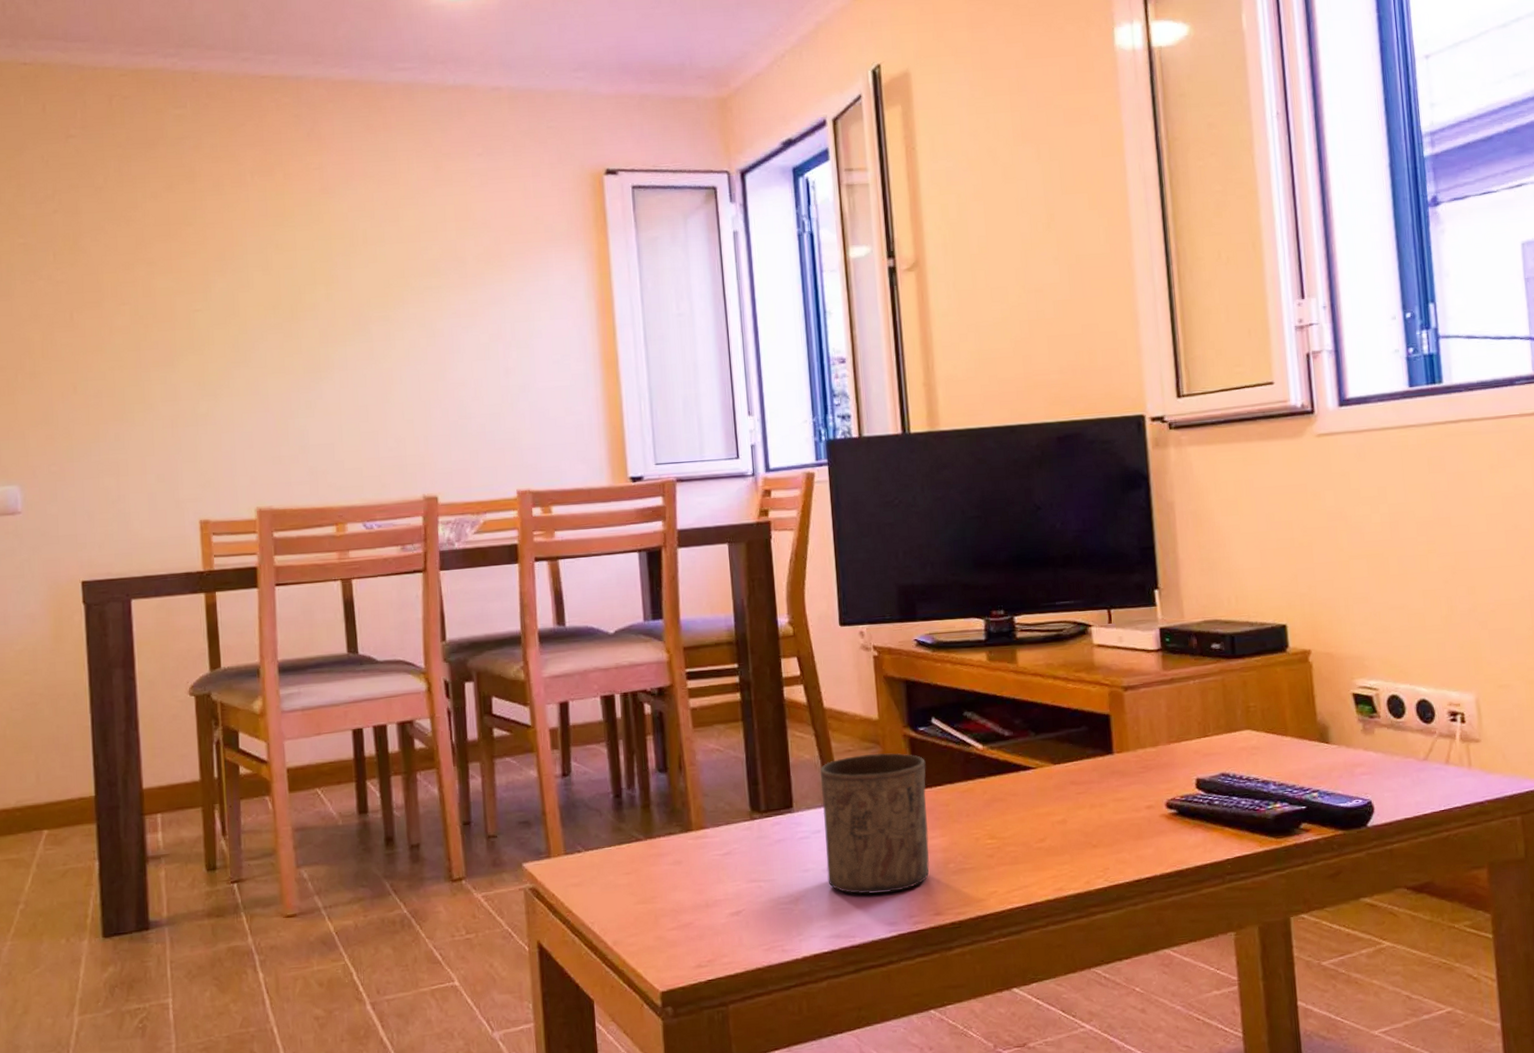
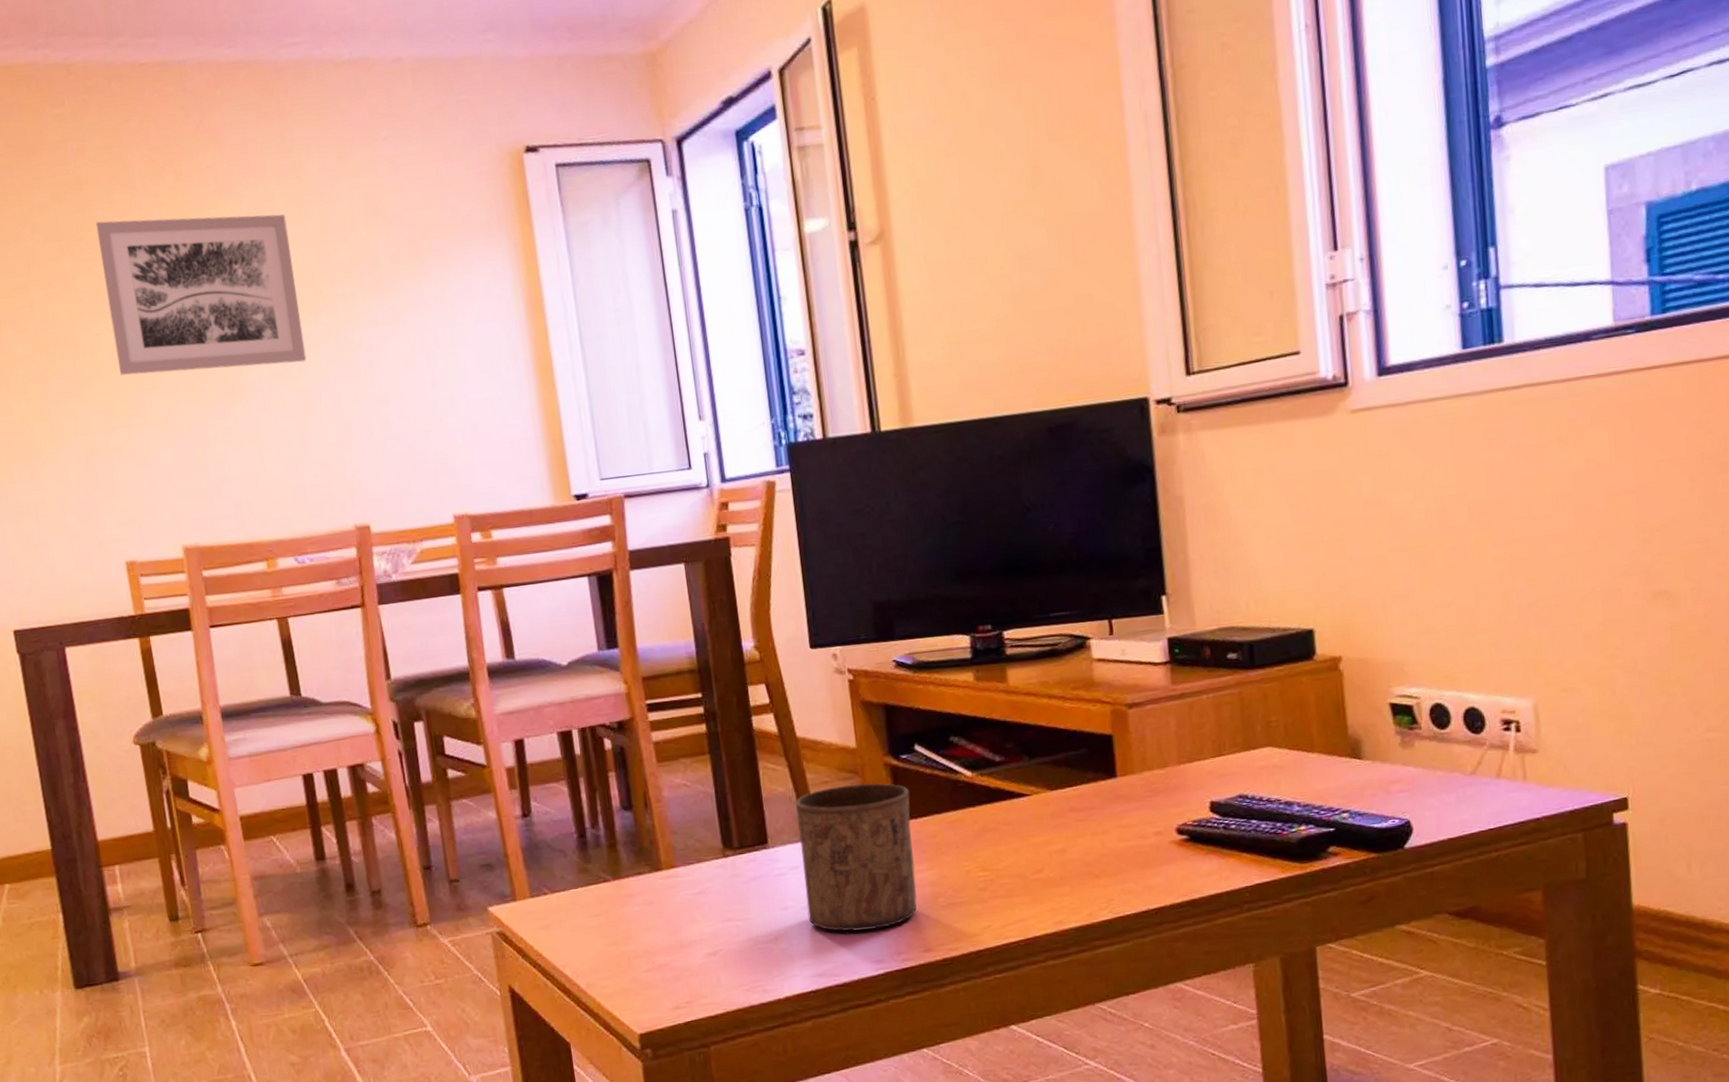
wall art: none [204,210,391,349] -> present [95,214,307,375]

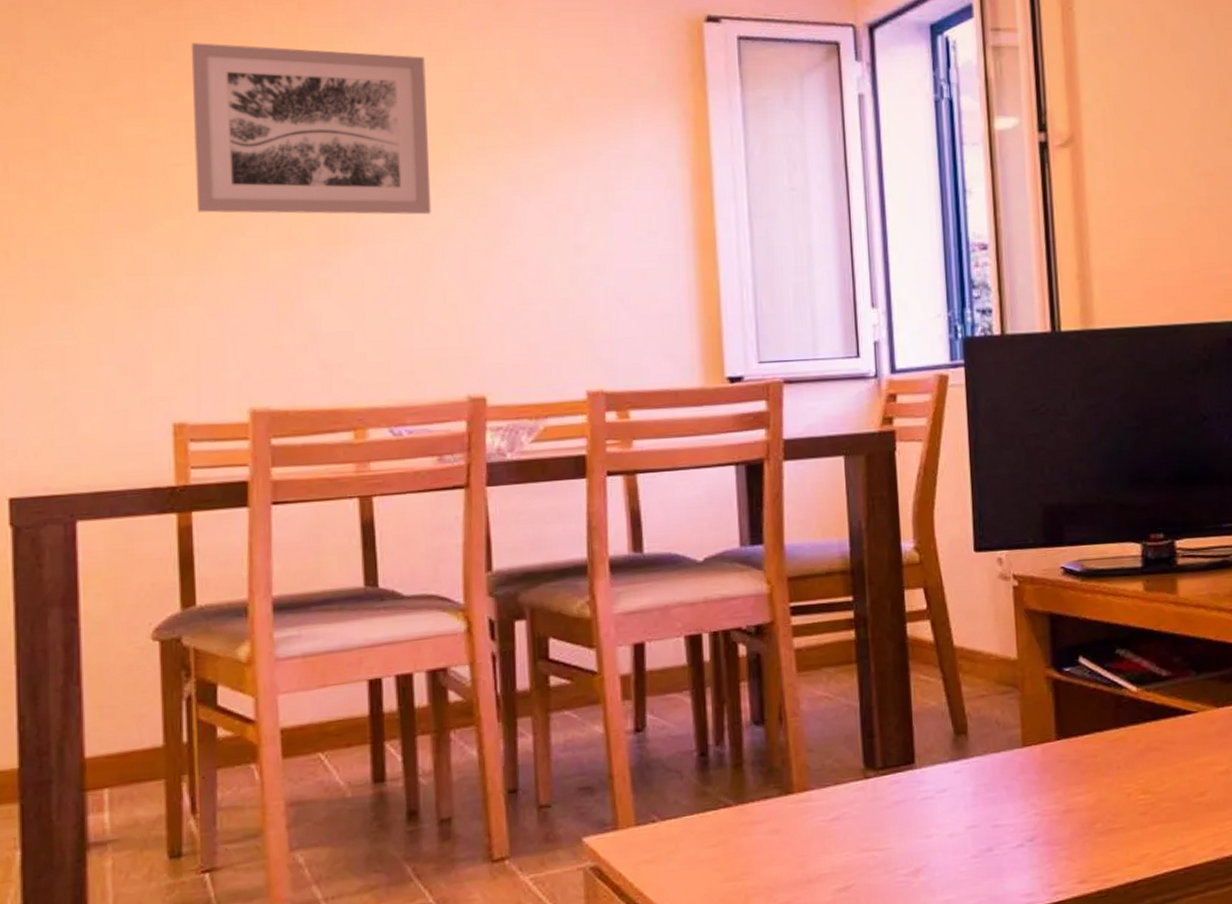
cup: present [795,783,917,932] -> none [947,697,1073,862]

